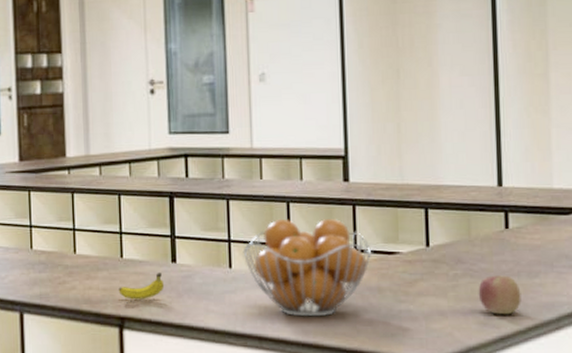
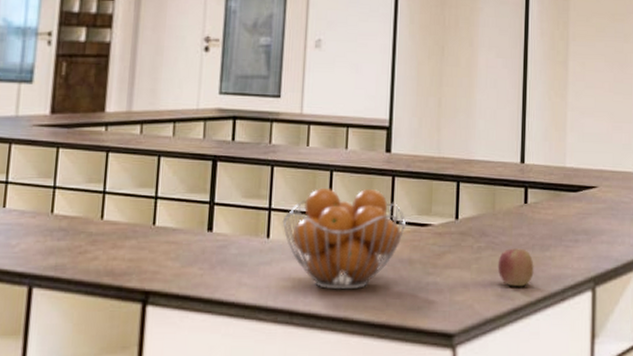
fruit: present [118,273,165,300] -> none [146,242,197,272]

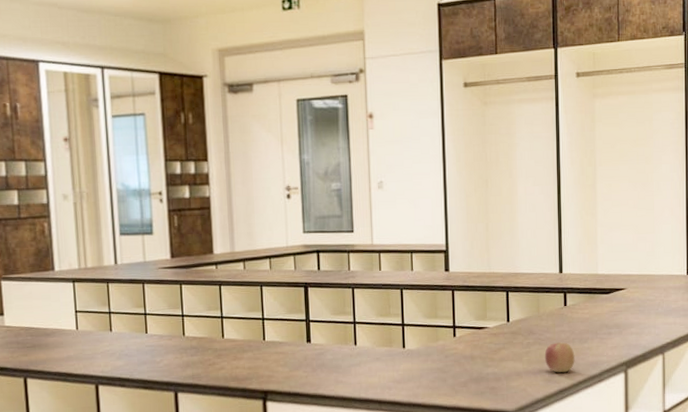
fruit basket: present [282,187,407,290] -> none [365,302,467,383]

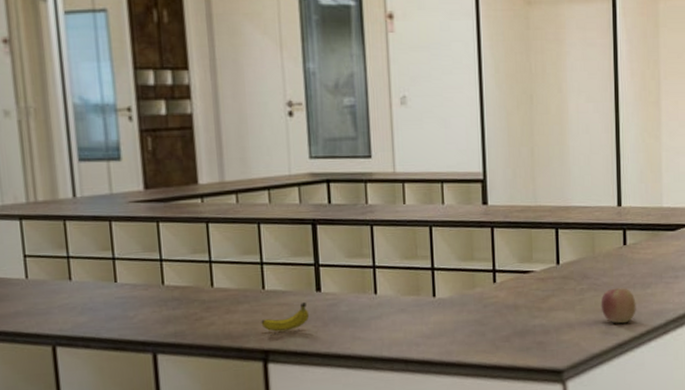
fruit: none [262,352,301,376] -> present [261,302,310,332]

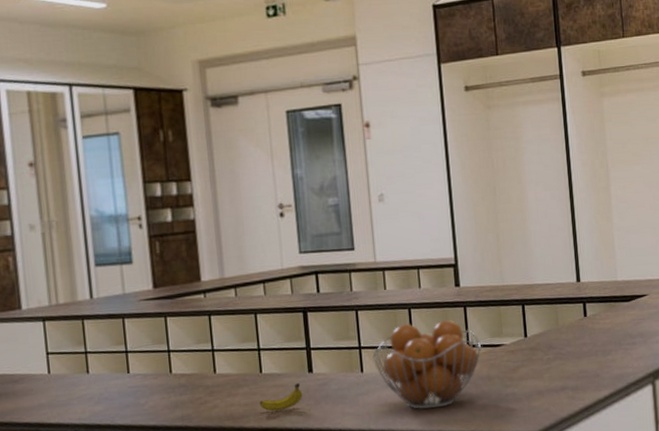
fruit basket: none [387,241,509,338] -> present [372,320,482,410]
apple: present [601,288,636,324] -> none [566,355,599,389]

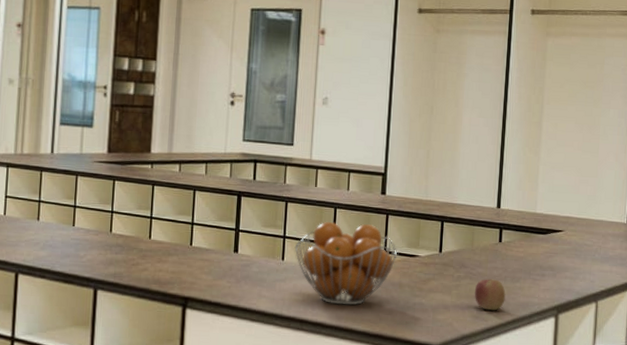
fruit: present [259,383,303,412] -> none [185,260,226,283]
apple: none [566,355,599,389] -> present [474,279,506,311]

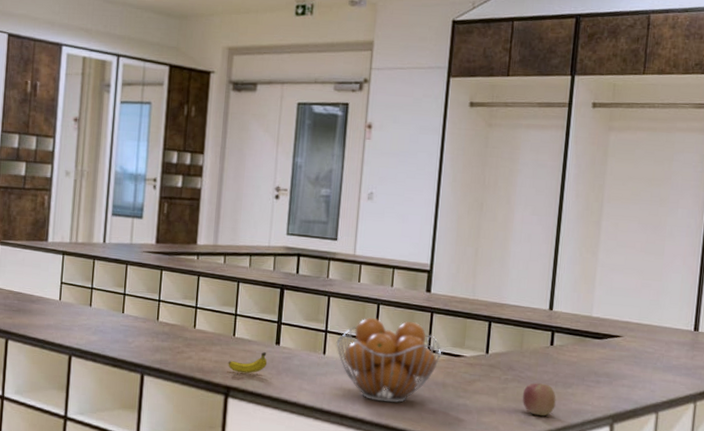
fruit: none [185,260,226,283] -> present [228,352,268,374]

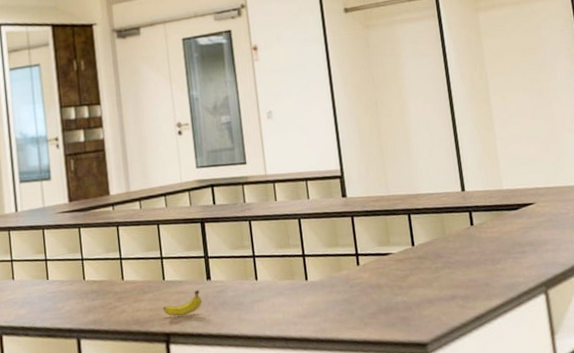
fruit basket: present [336,317,442,403] -> none [265,230,370,317]
apple: present [522,382,556,417] -> none [455,264,490,298]

